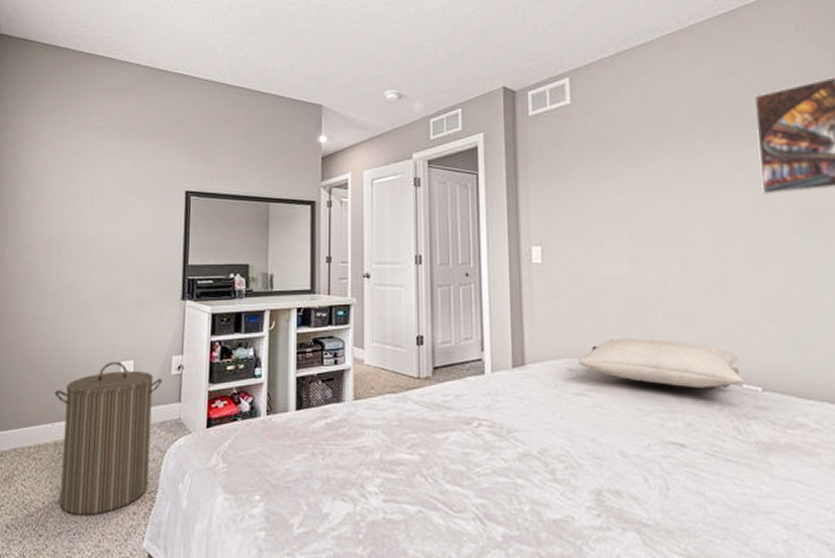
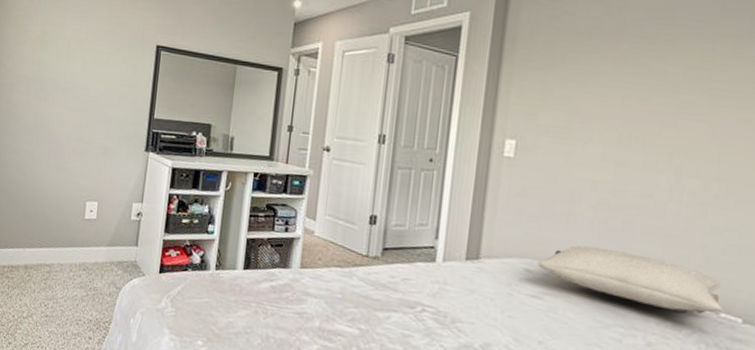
laundry hamper: present [55,361,162,516] -> none [27,200,122,334]

